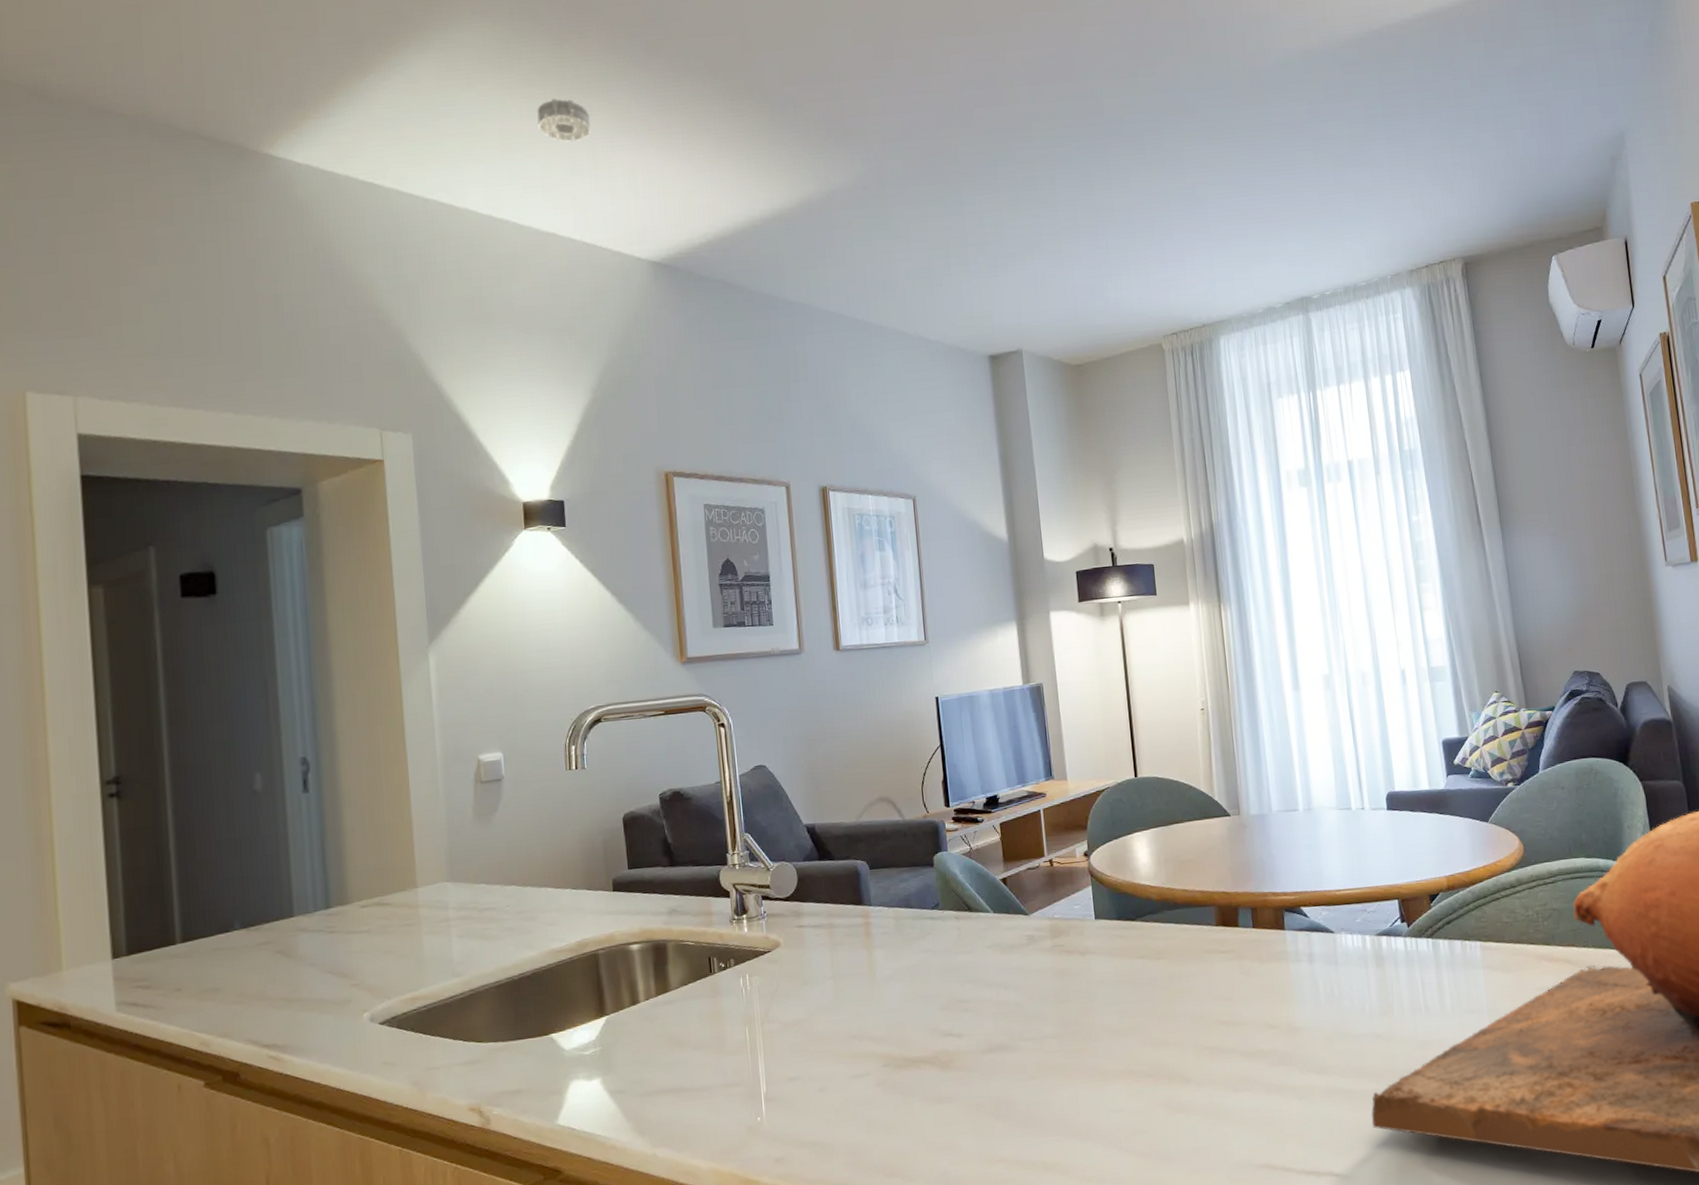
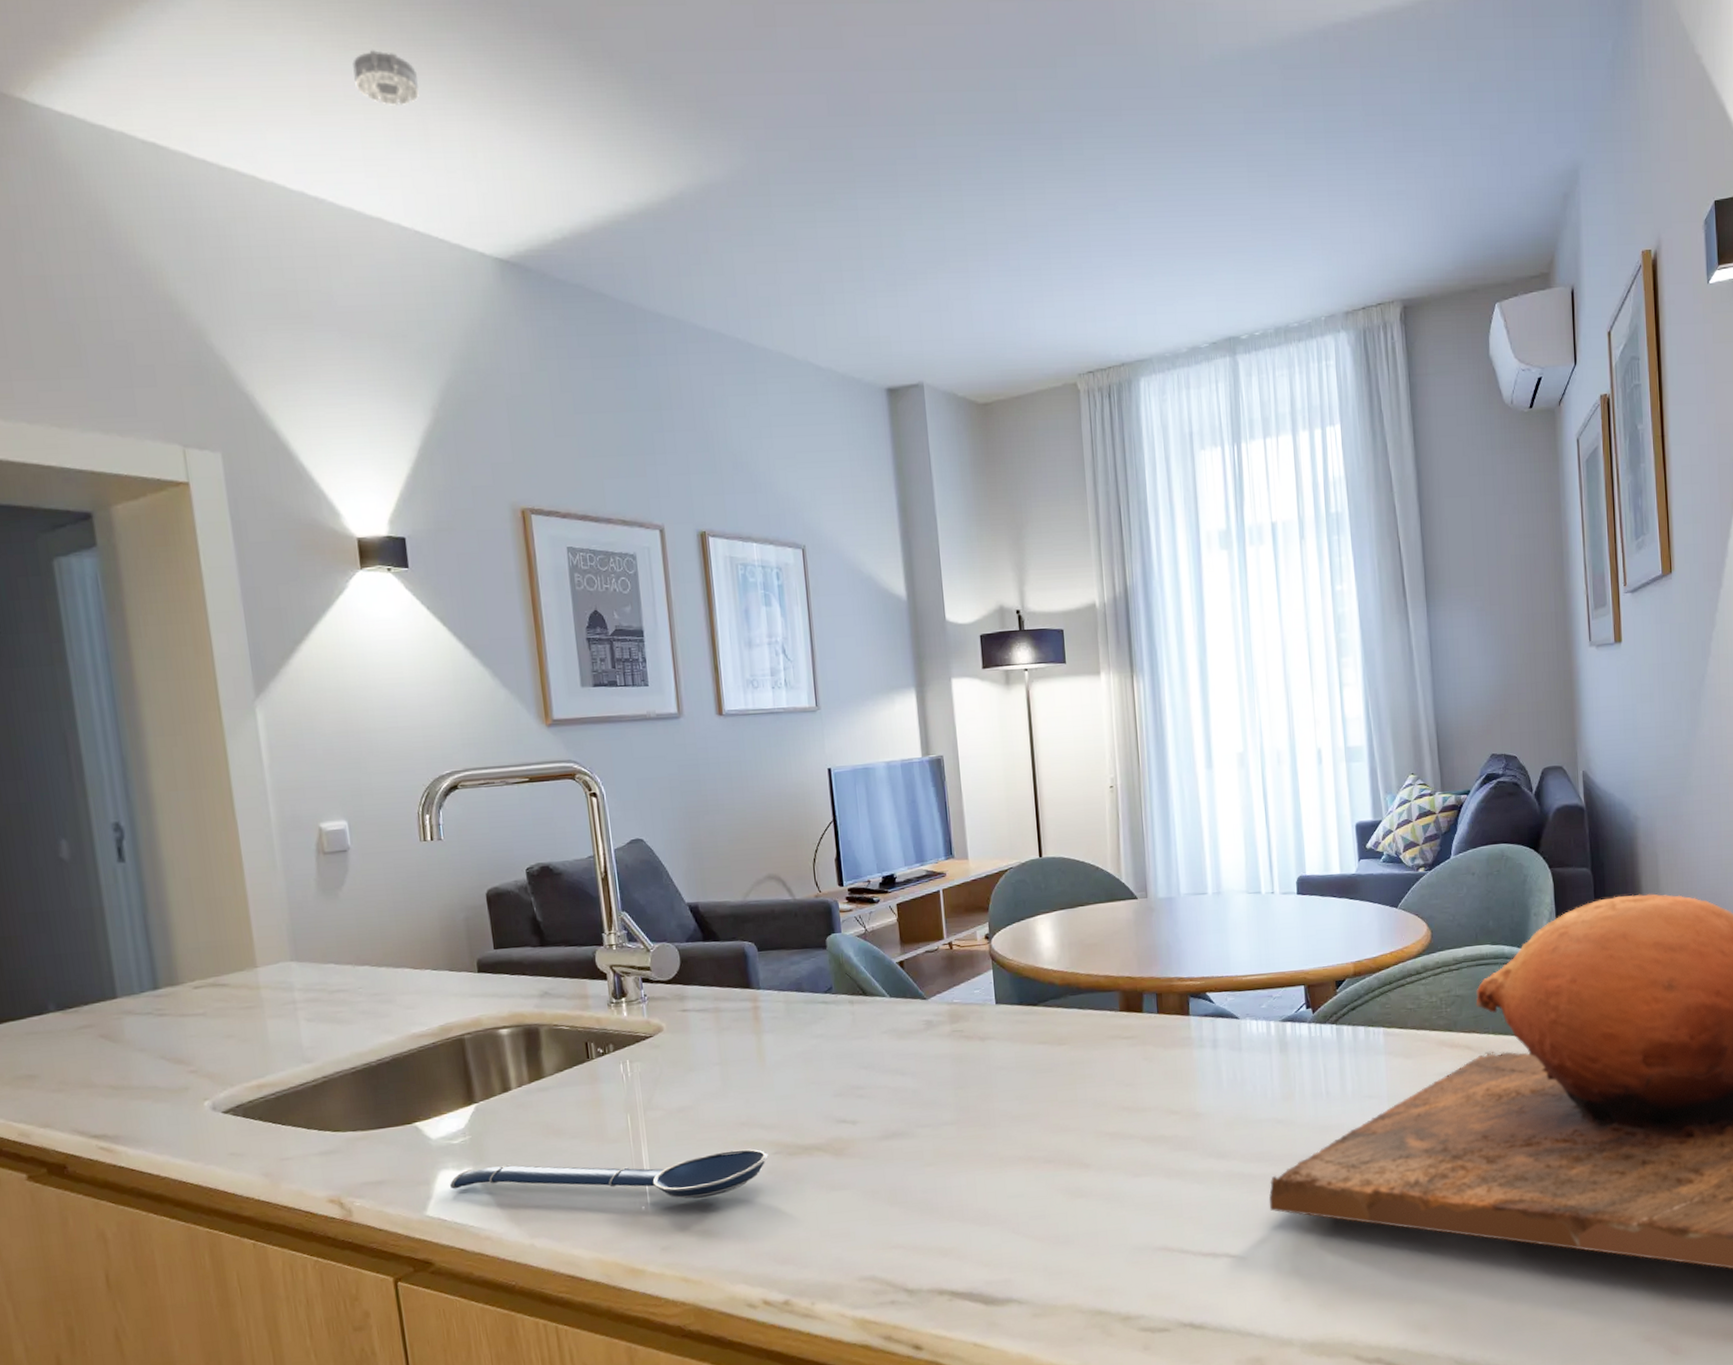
spoon: none [580,1061,878,1111] -> present [450,1149,768,1199]

